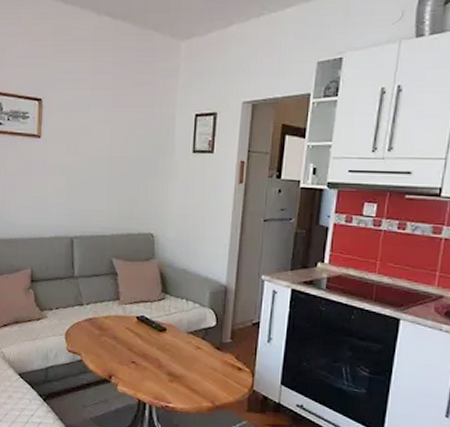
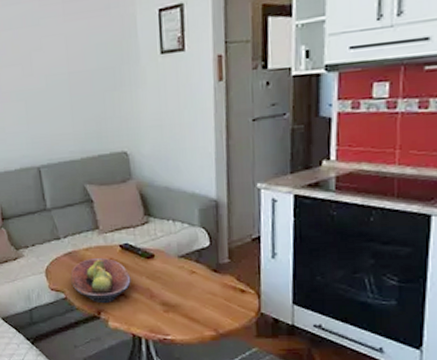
fruit bowl: none [88,326,143,369] -> present [70,258,131,304]

